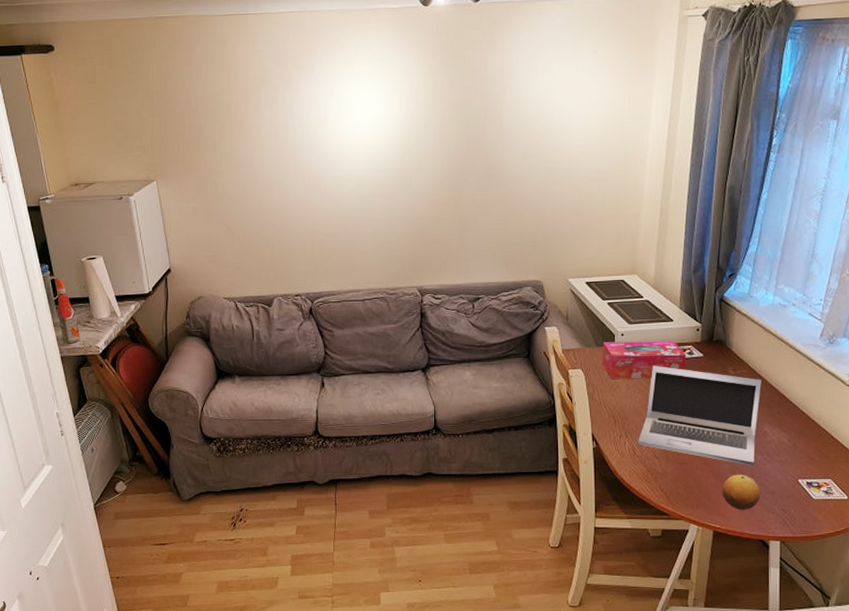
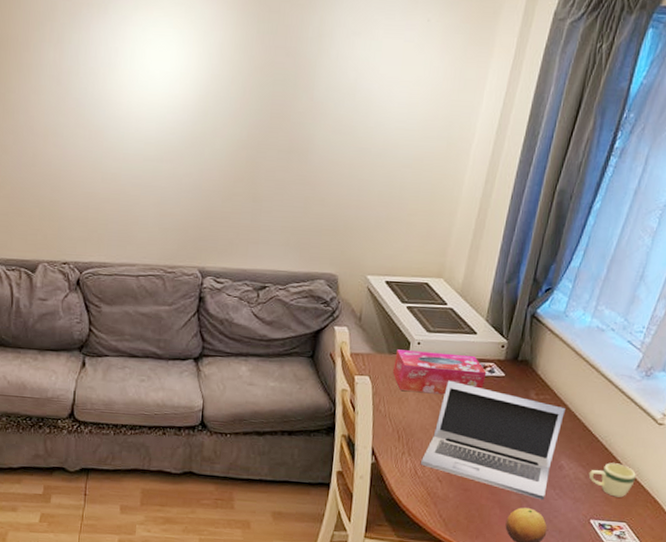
mug: none [791,425,834,456] -> present [588,463,636,498]

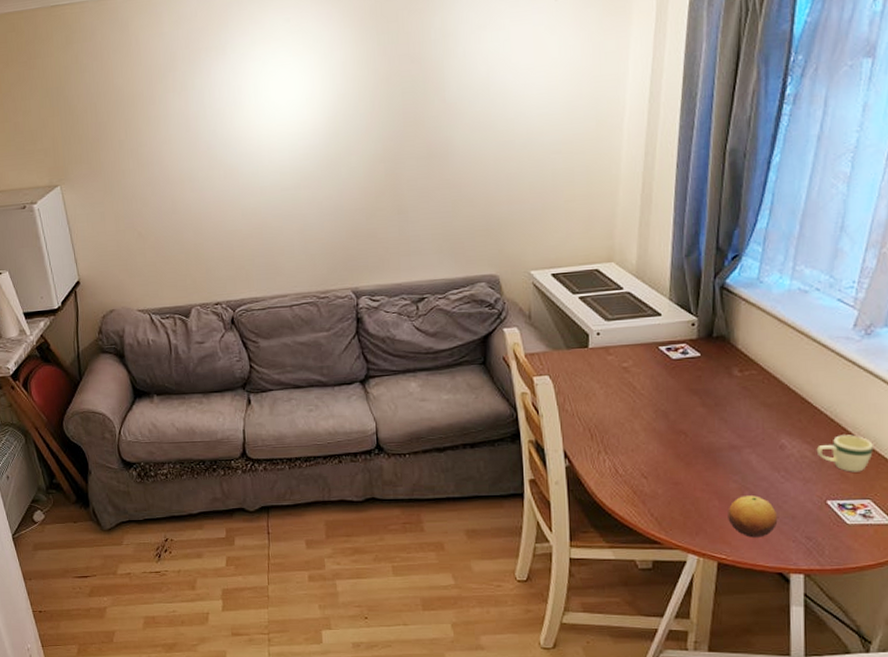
tissue box: present [392,349,487,395] -> none [573,338,680,386]
laptop: present [421,380,565,501] -> none [620,368,777,486]

